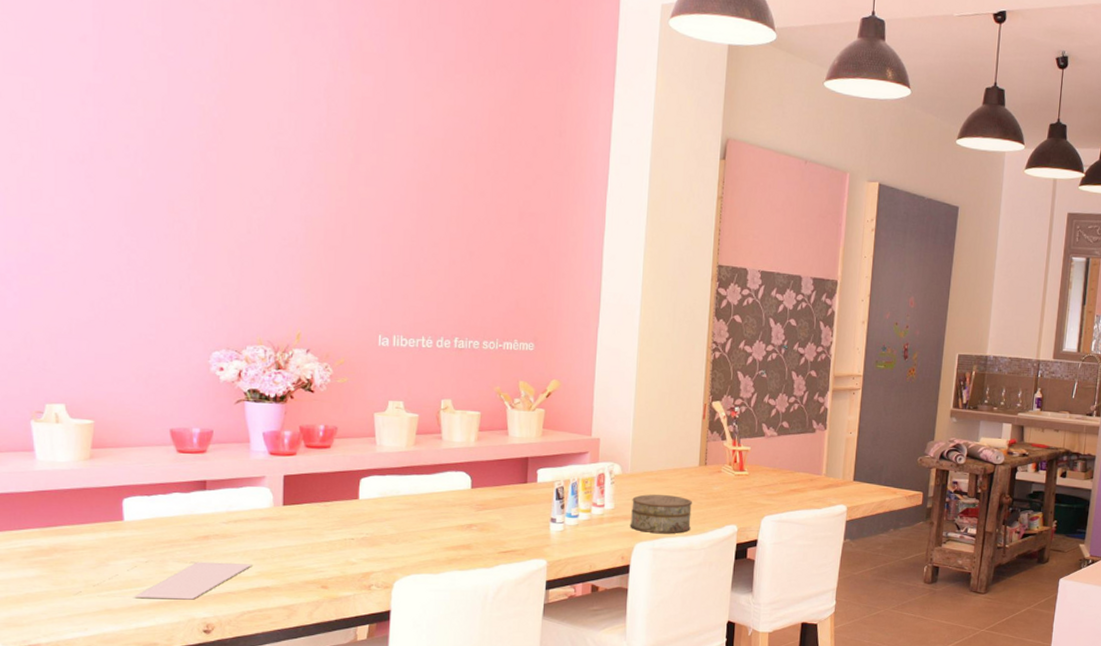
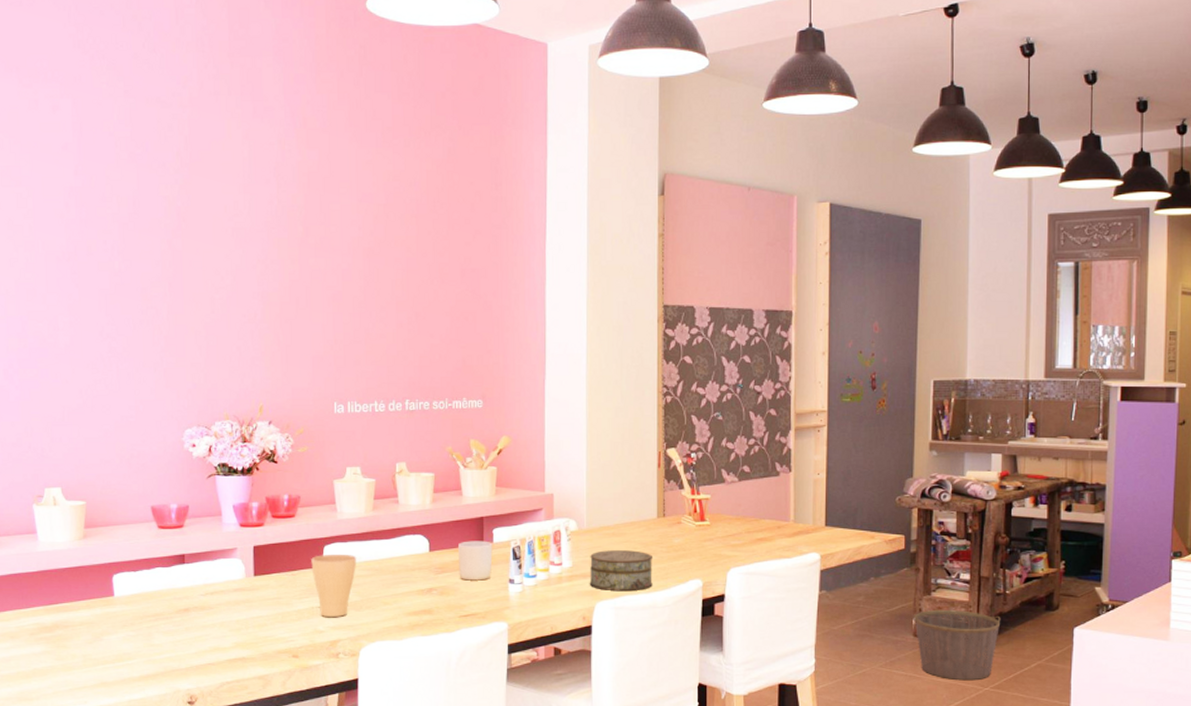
paper: present [74,560,253,600] -> none [75,634,229,672]
cup: none [346,486,395,550] -> present [311,553,357,618]
mug: none [500,479,536,519] -> present [458,541,493,581]
basket: none [924,559,1000,623] -> present [913,609,1001,681]

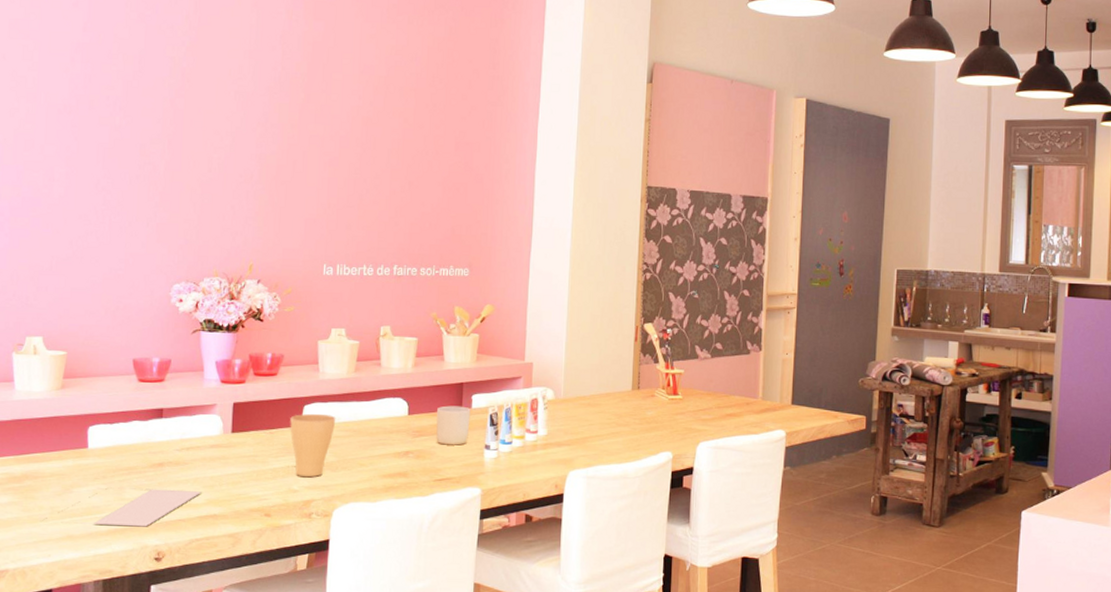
paper: none [75,634,229,672] -> present [41,487,202,527]
decorative box: present [589,550,653,590] -> none [563,420,626,461]
basket: present [913,609,1001,681] -> none [871,489,954,560]

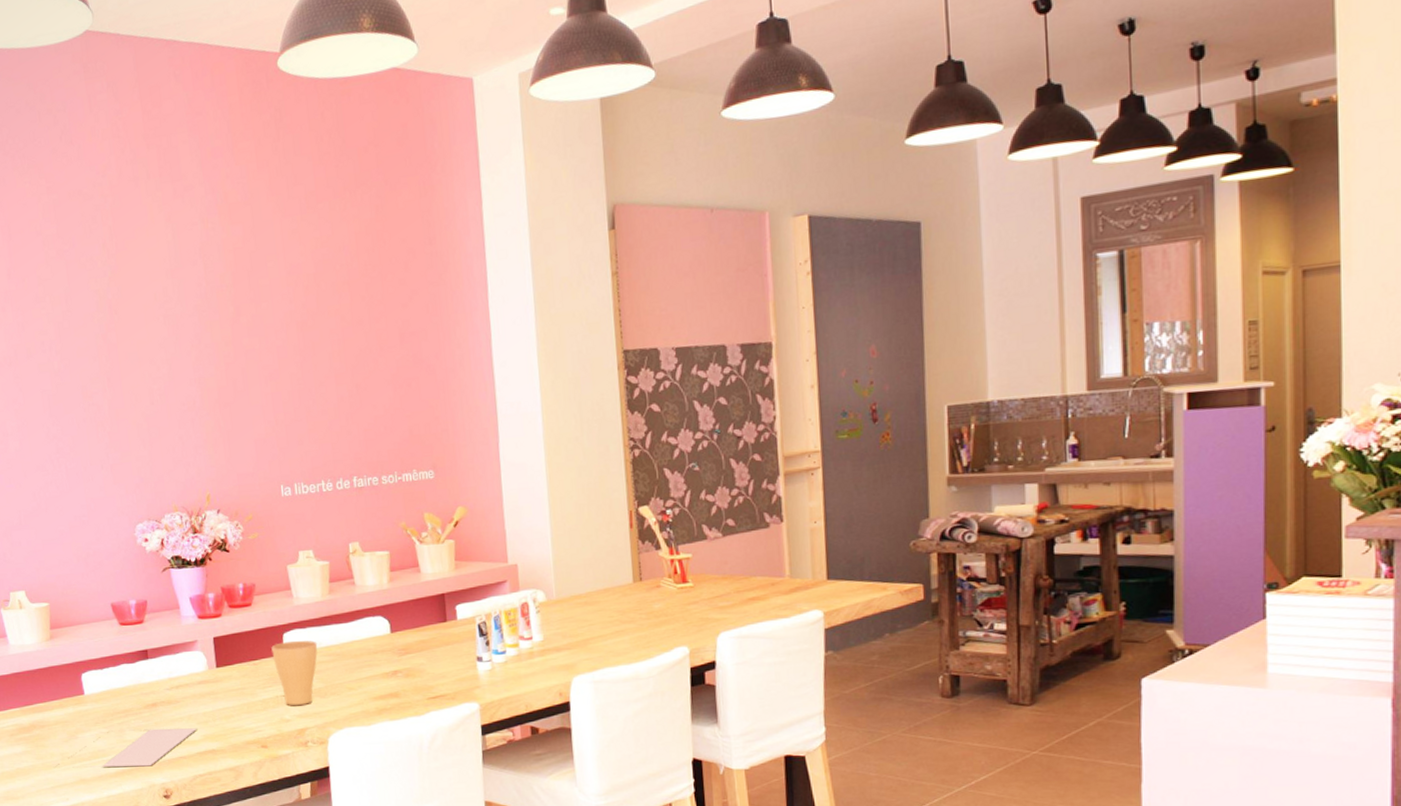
mug: present [436,405,471,446] -> none [420,618,458,661]

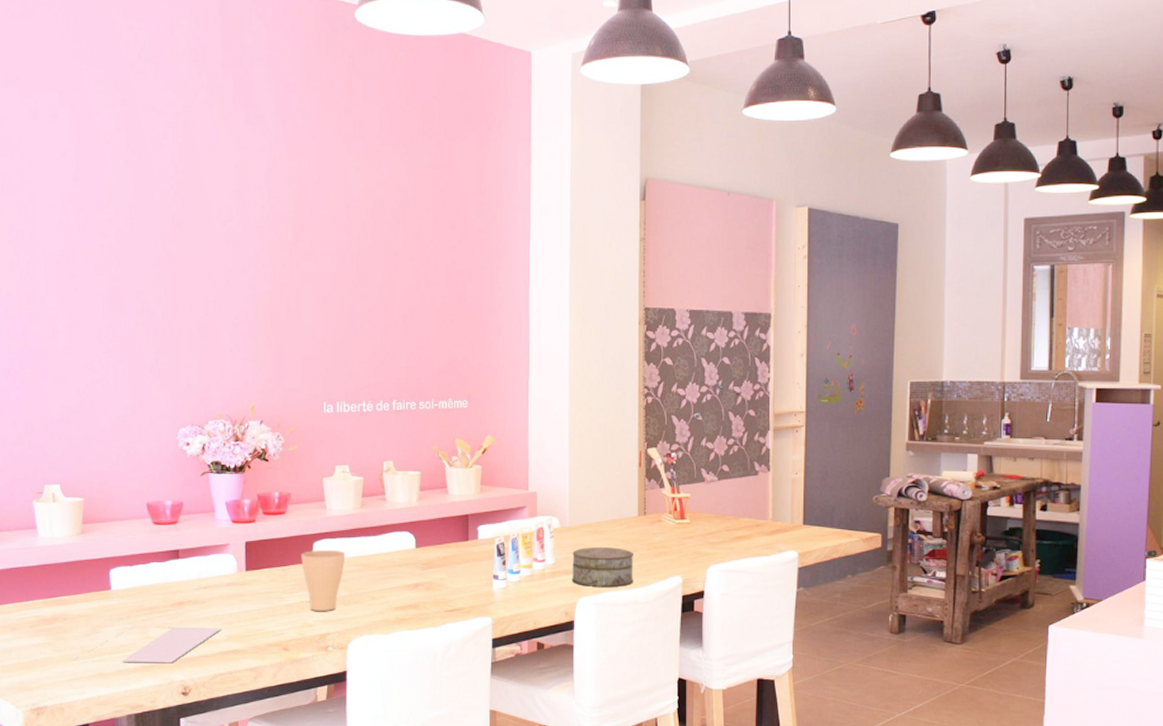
decorative box: none [562,619,634,664] -> present [571,547,633,587]

